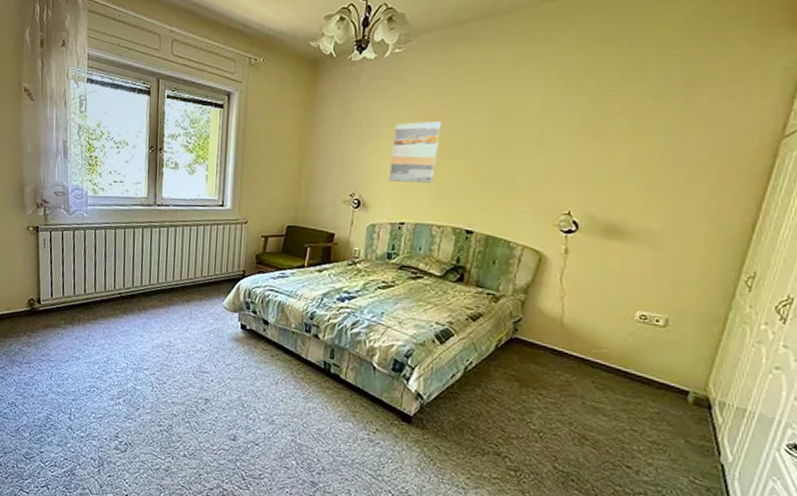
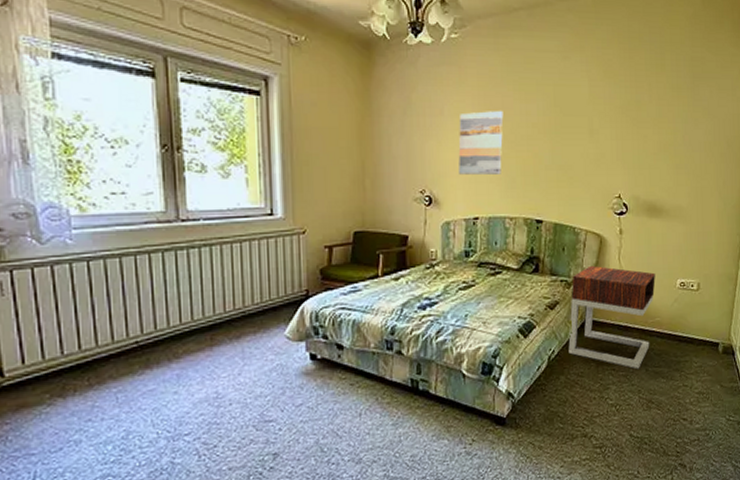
nightstand: none [488,282,607,400] -> present [568,265,656,370]

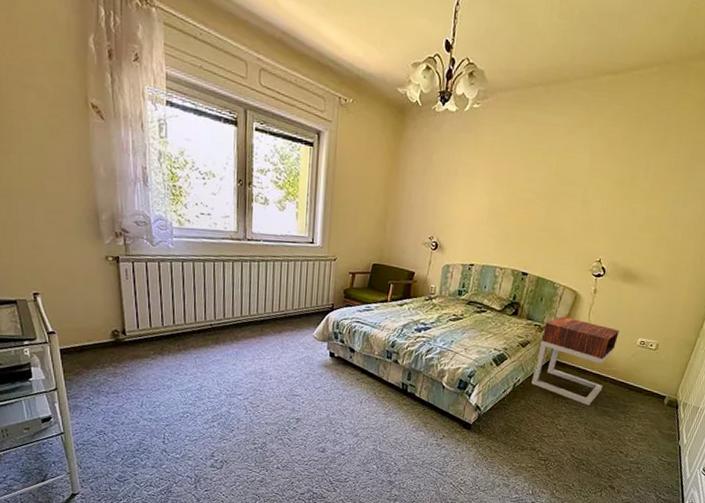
wall art: present [458,111,504,175] -> none [463,175,509,230]

